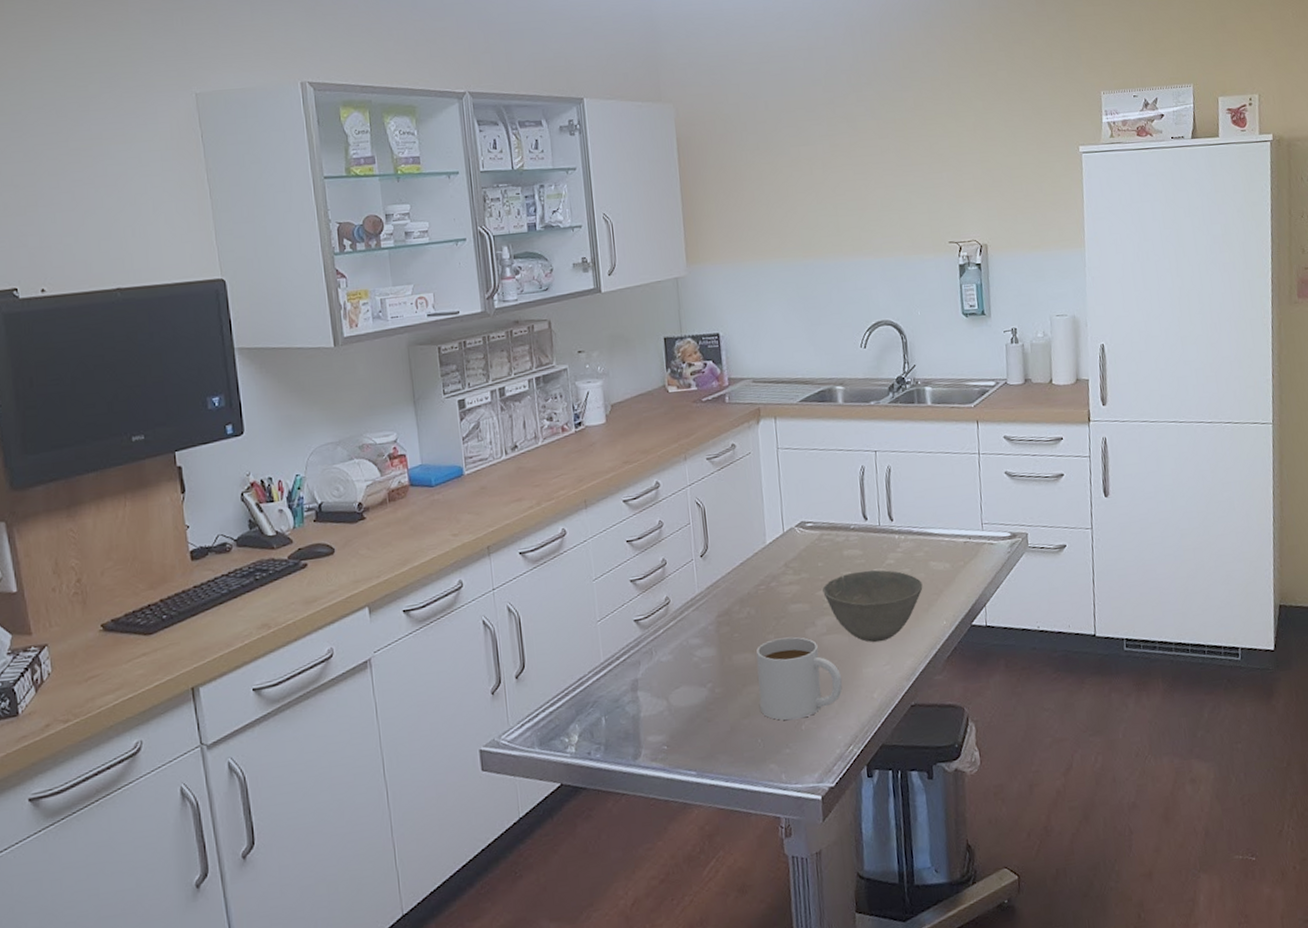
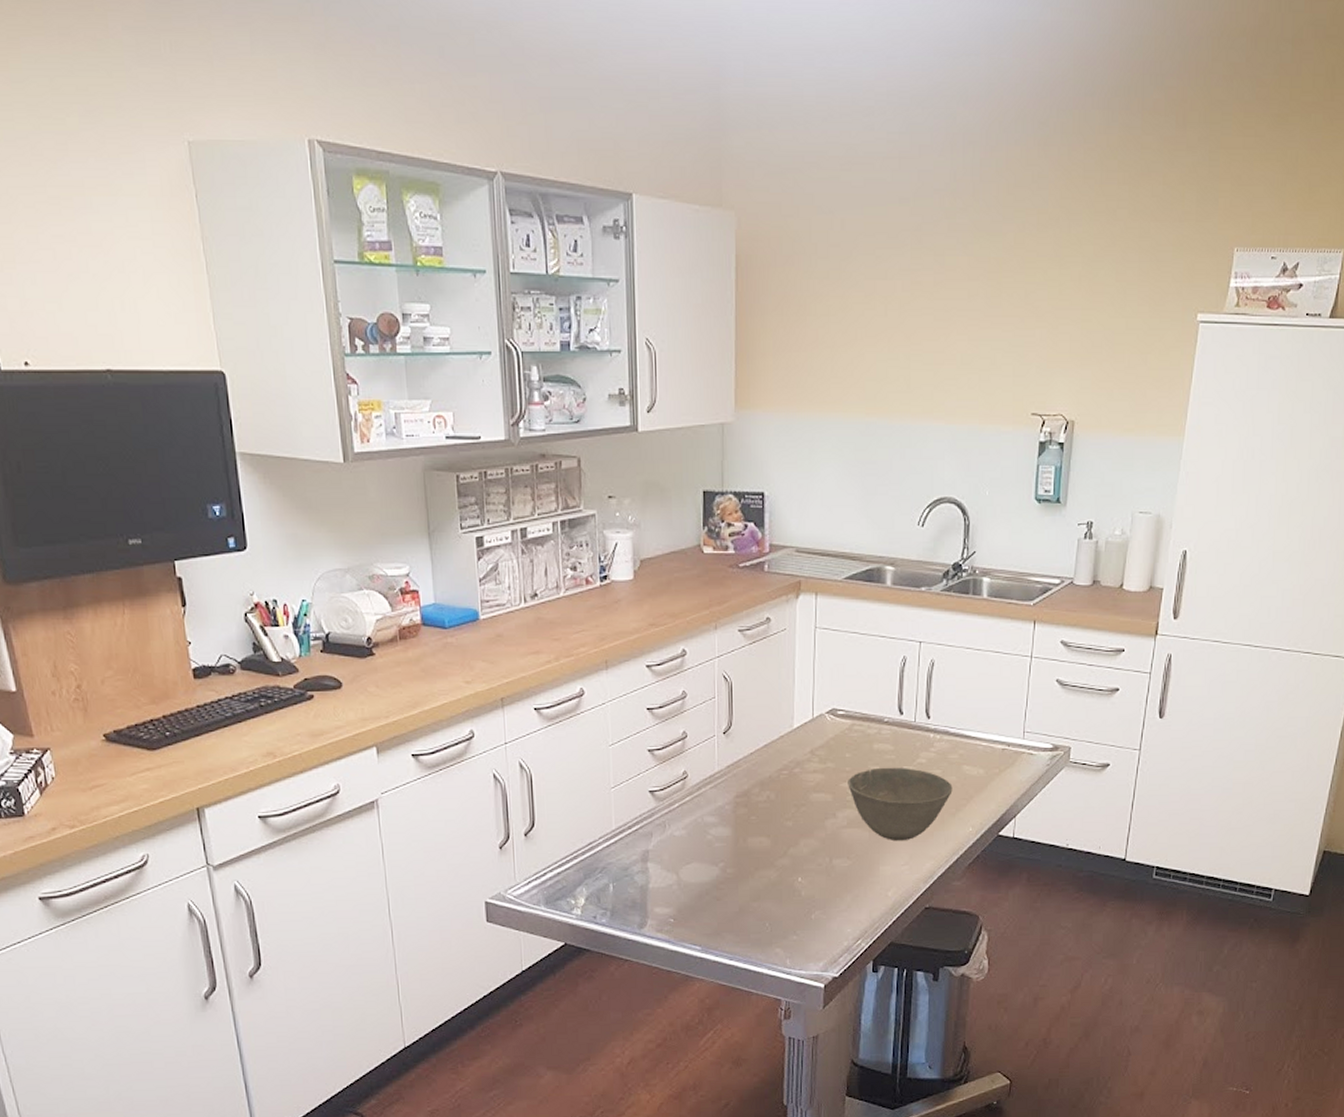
mug: present [756,636,842,721] -> none [771,826,857,908]

